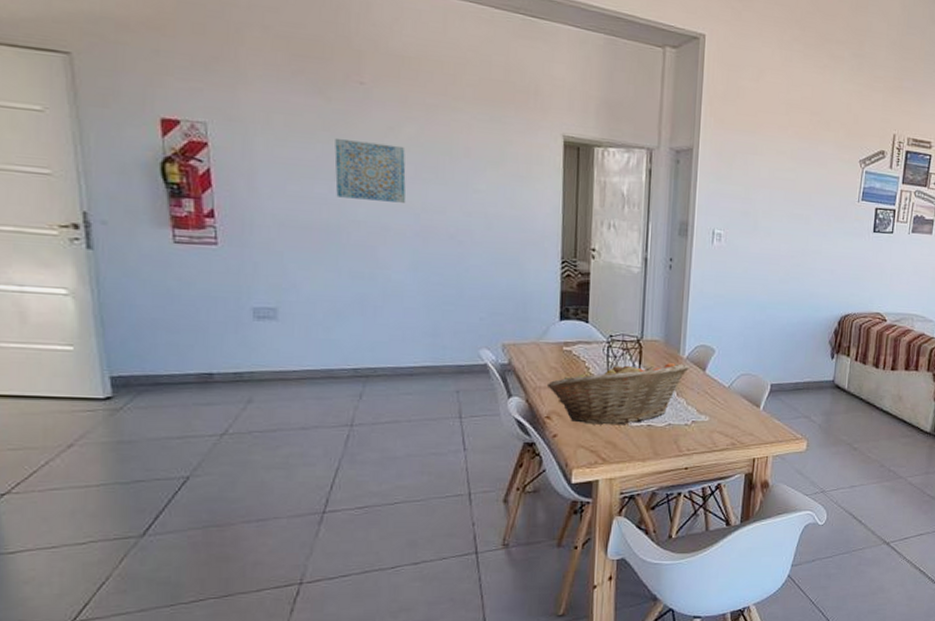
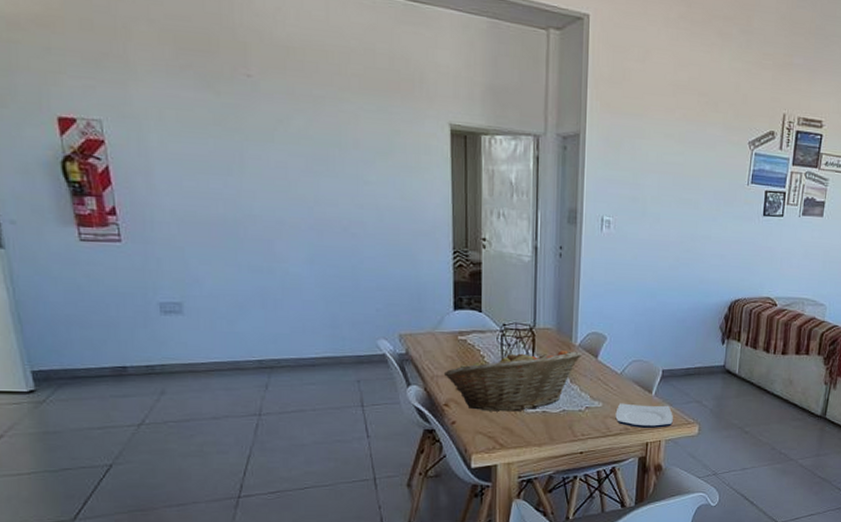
wall art: present [334,137,406,203] -> none [227,132,299,196]
plate: none [722,417,781,443] -> present [615,403,673,428]

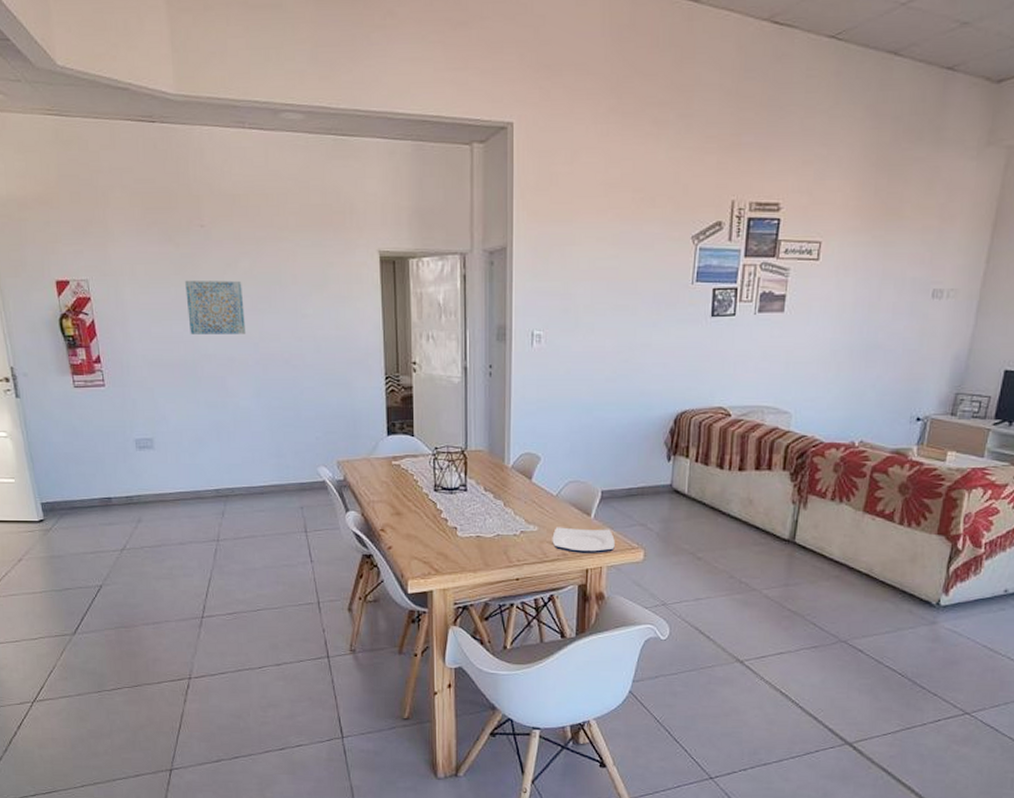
wall art: none [227,132,299,196] -> present [185,280,246,335]
fruit basket: present [443,350,582,412] -> none [379,473,515,537]

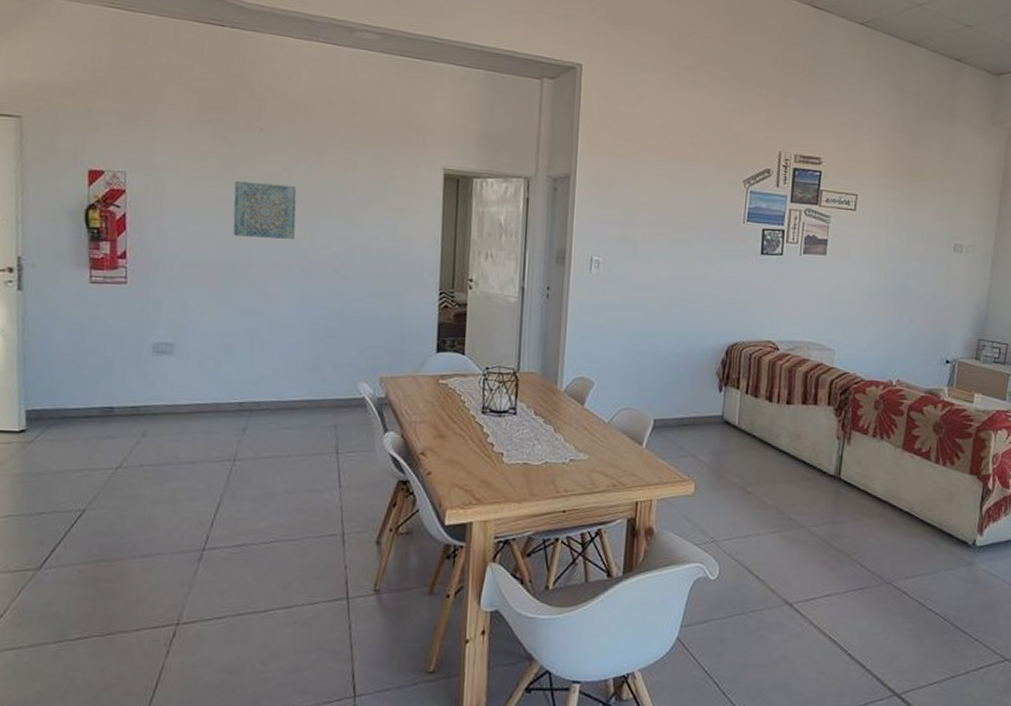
plate: present [552,527,615,553] -> none [602,456,666,485]

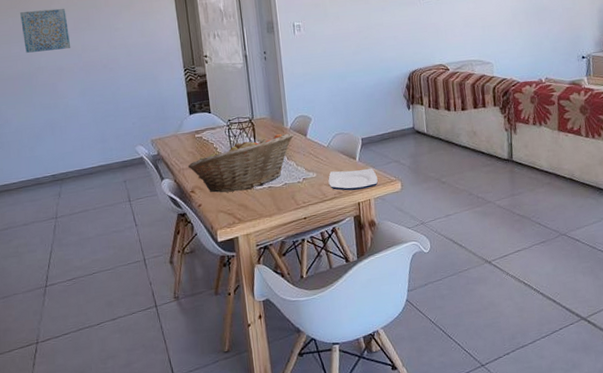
fruit basket: none [422,395,567,463] -> present [187,133,293,193]
plate: none [602,456,666,485] -> present [328,168,378,191]

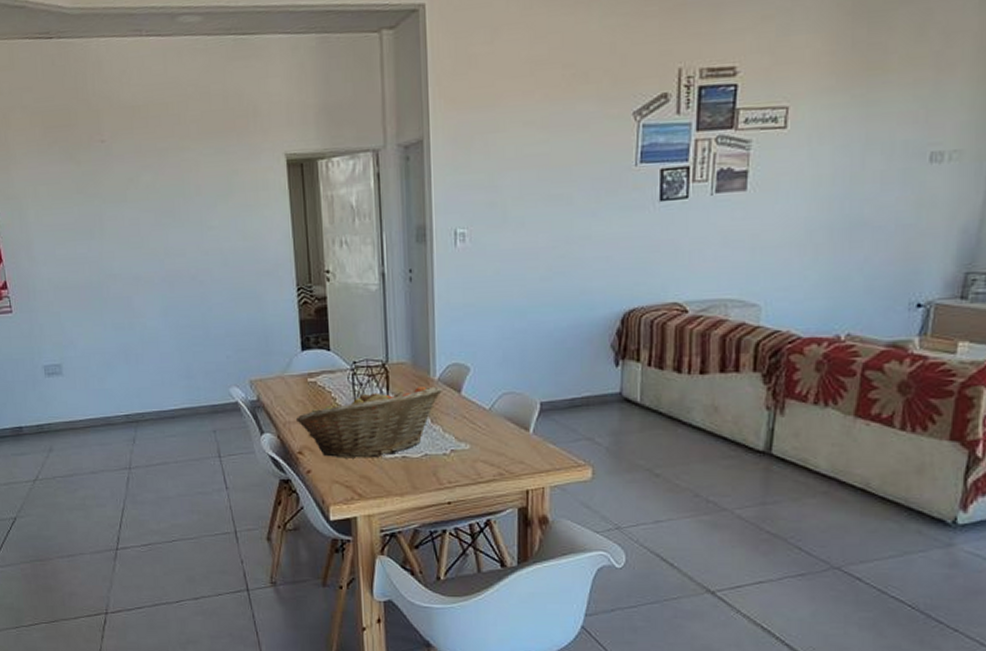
wall art: present [20,8,71,53] -> none [88,195,151,255]
plate: present [328,168,378,191] -> none [486,444,558,472]

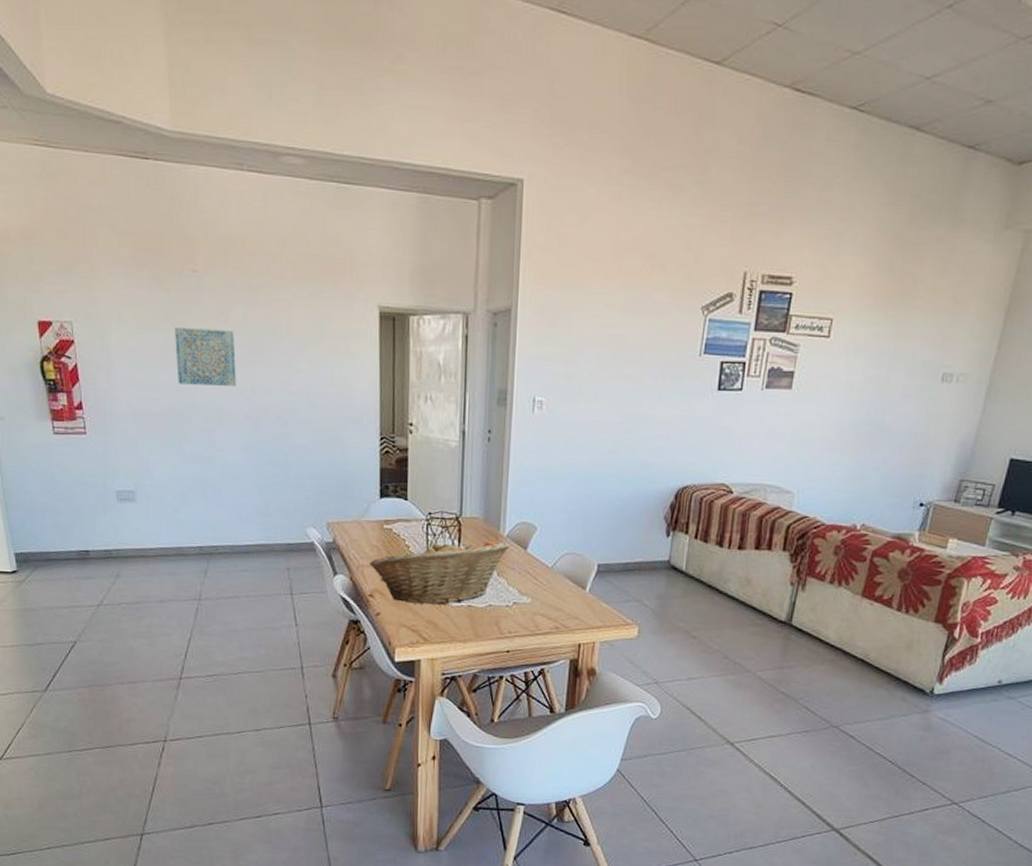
wall art: none [88,195,151,255] -> present [175,326,237,386]

